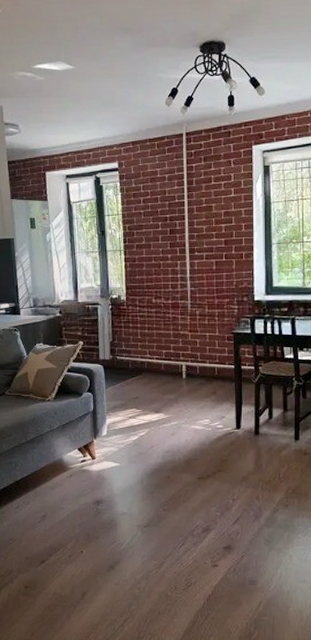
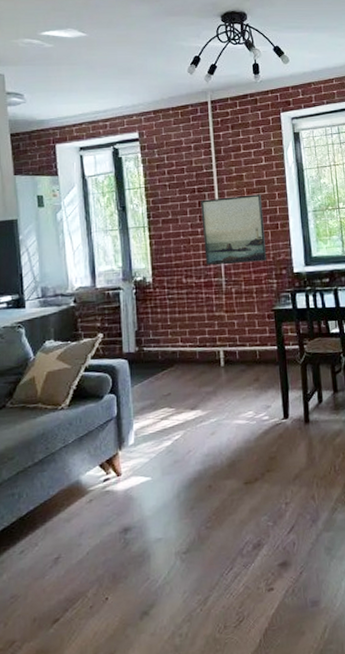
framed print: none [172,225,230,288] -> present [201,194,267,265]

